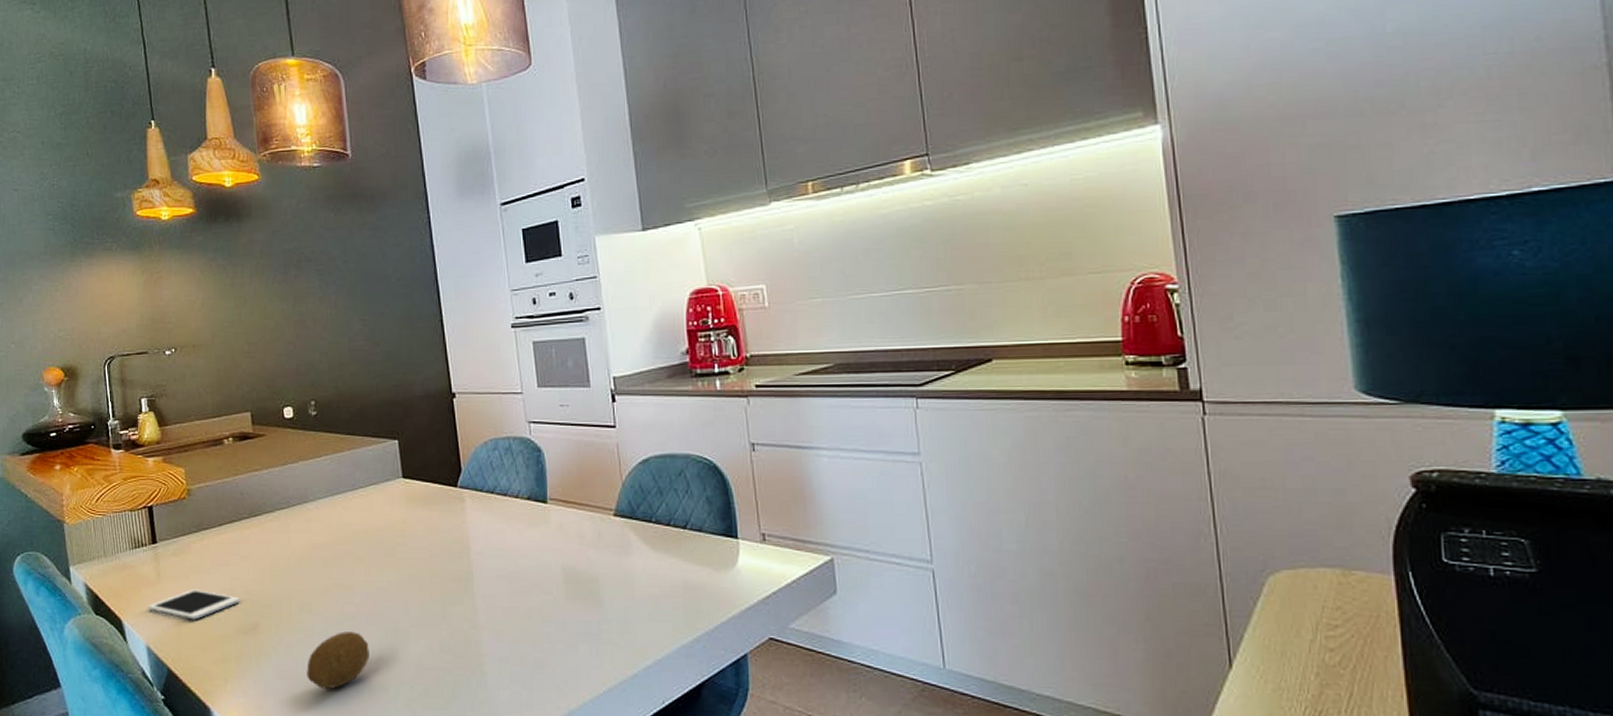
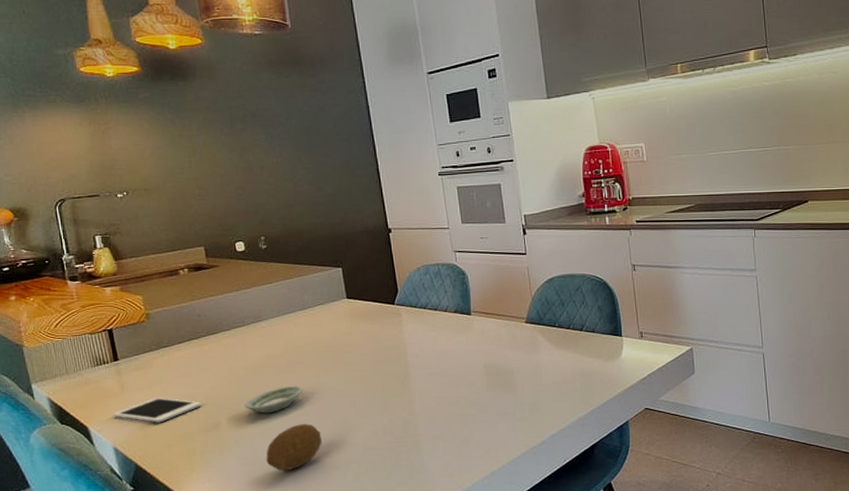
saucer: none [285,582,350,616] -> present [244,385,303,414]

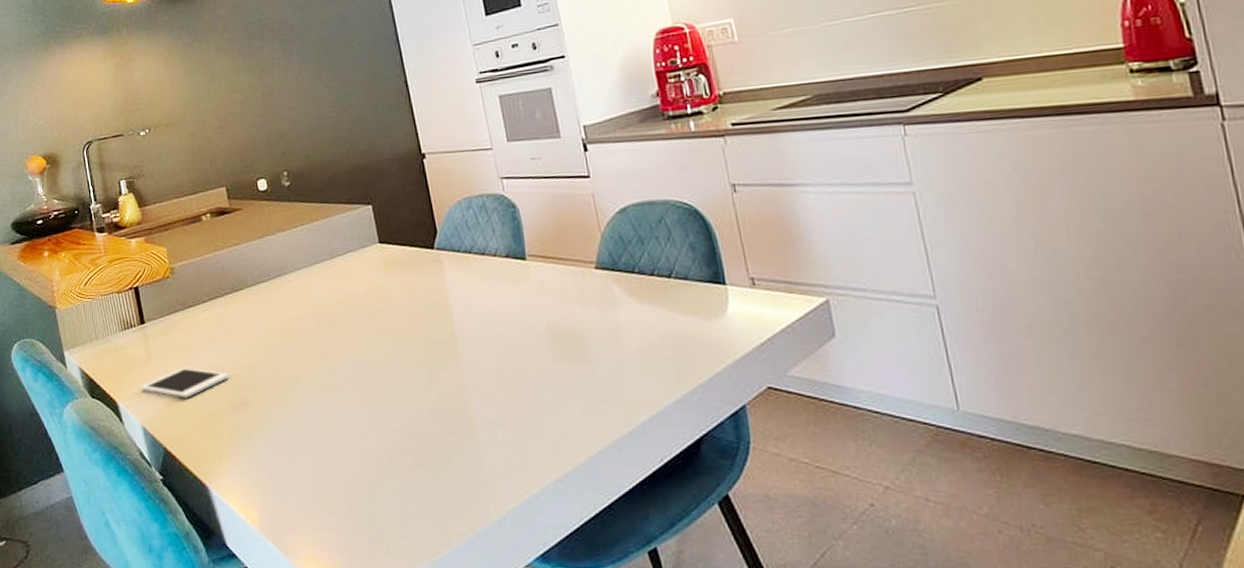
saucer: present [244,385,303,414] -> none [273,353,336,389]
fruit: present [266,424,322,471] -> none [298,402,360,462]

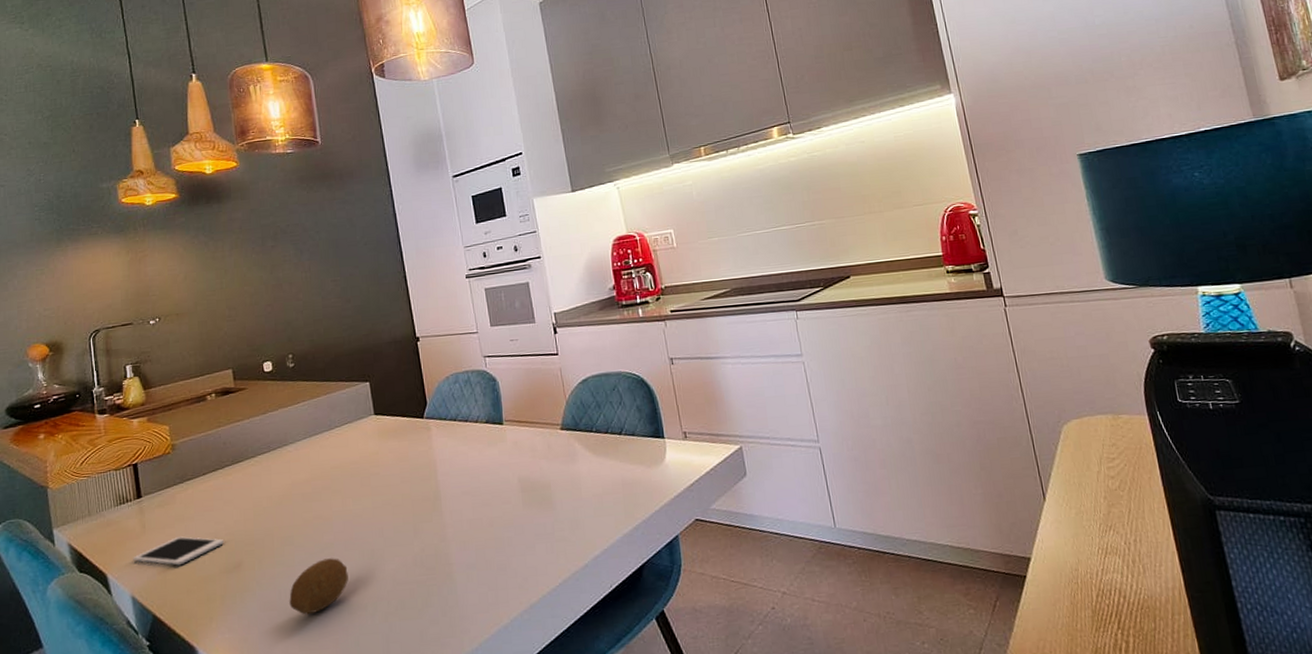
fruit: none [298,402,360,462] -> present [289,558,348,615]

